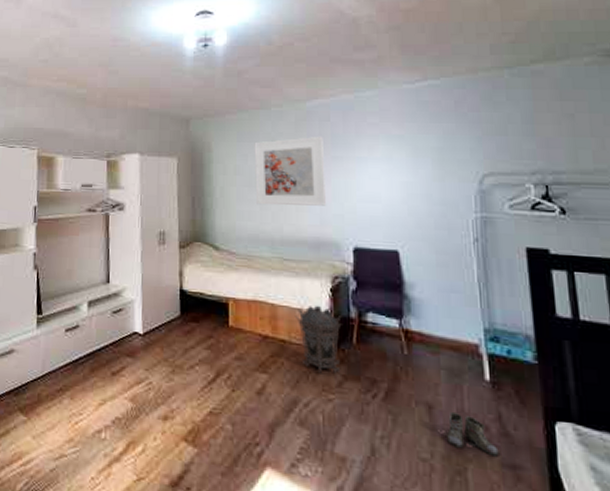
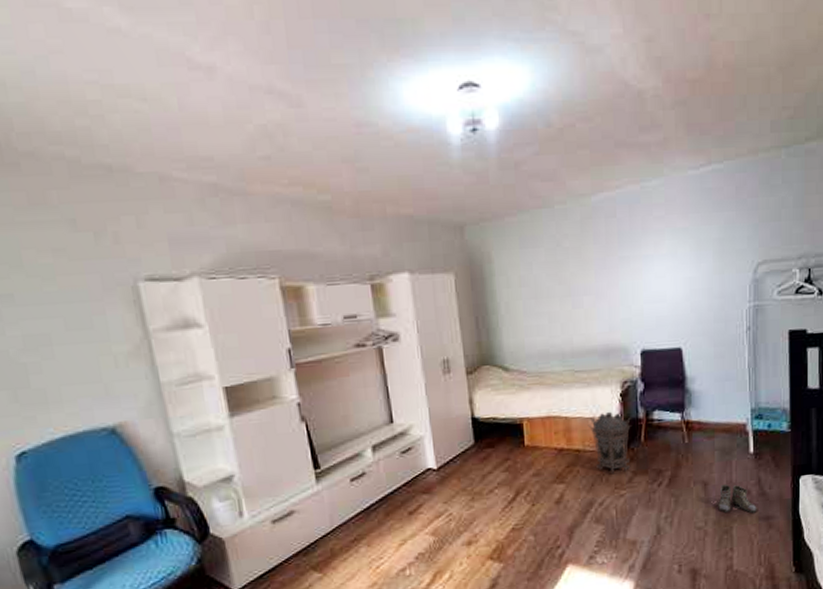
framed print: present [254,136,326,206] -> none [538,234,614,318]

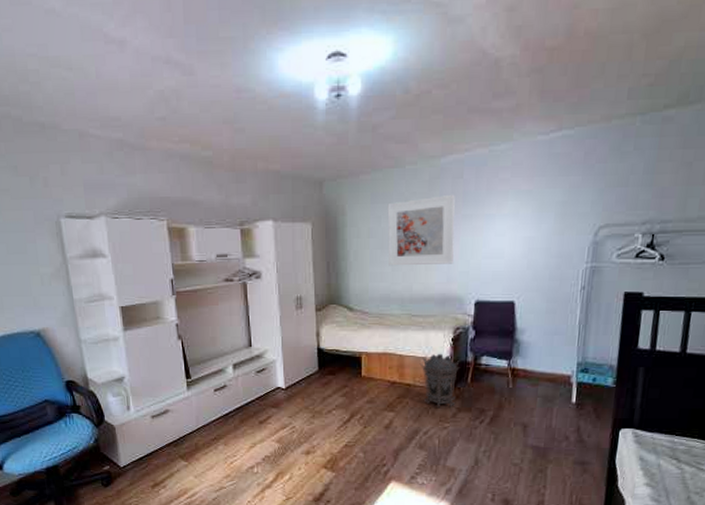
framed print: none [538,234,614,318] -> present [387,194,455,266]
boots: present [715,484,757,513] -> none [533,428,574,457]

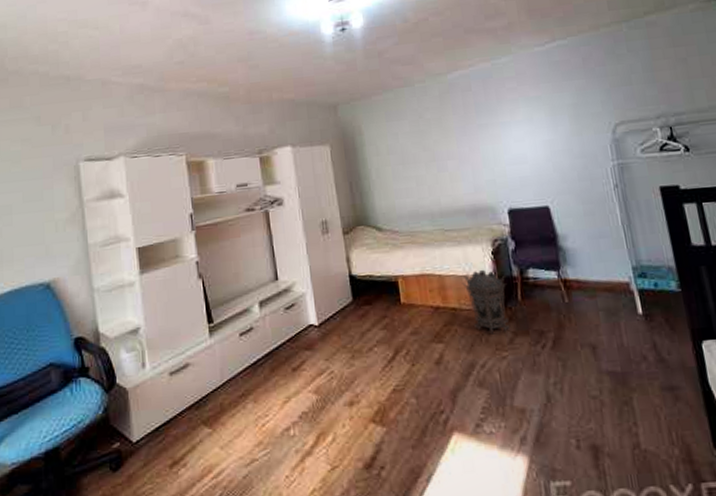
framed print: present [387,194,455,266] -> none [402,106,478,181]

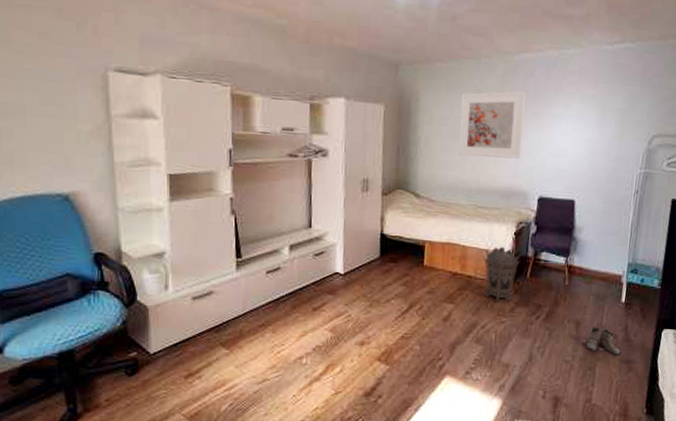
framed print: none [402,106,478,181] -> present [458,91,526,159]
boots: none [608,347,658,382] -> present [584,326,621,356]

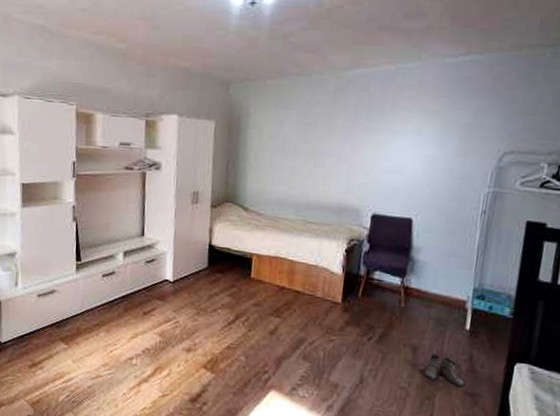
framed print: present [458,91,526,159] -> none [287,106,360,175]
lantern: present [481,246,521,302] -> none [310,263,352,320]

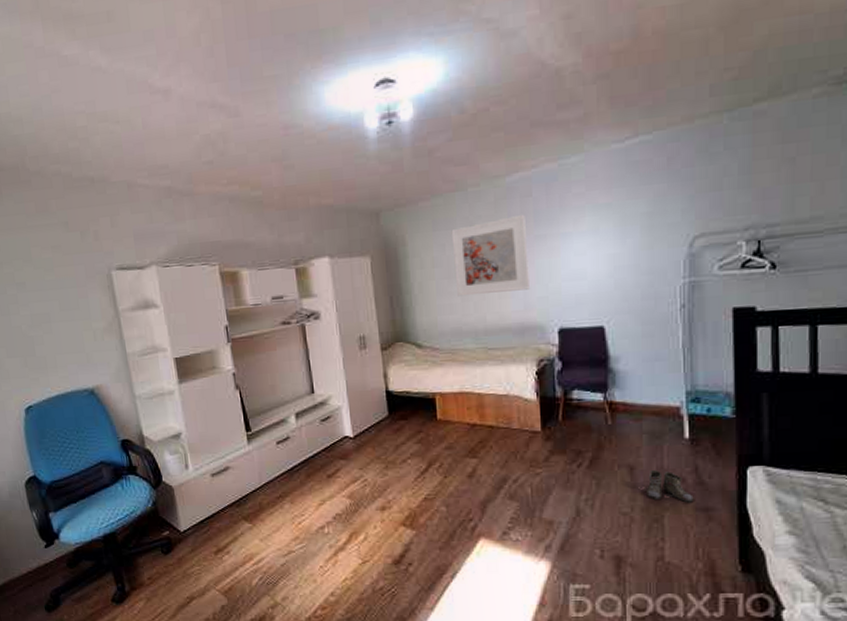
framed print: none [287,106,360,175] -> present [451,214,529,297]

